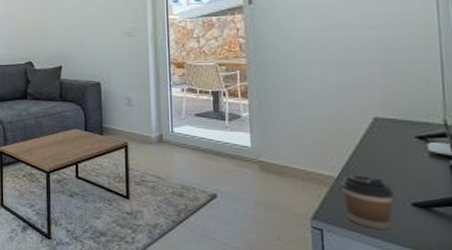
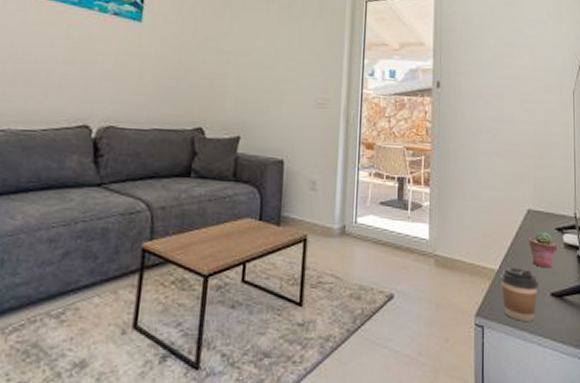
potted succulent: none [377,139,420,178] -> present [529,231,558,269]

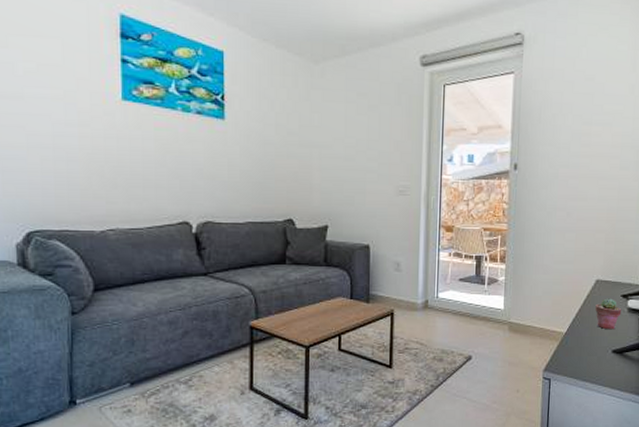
coffee cup: present [499,267,540,321] -> none [567,330,603,374]

